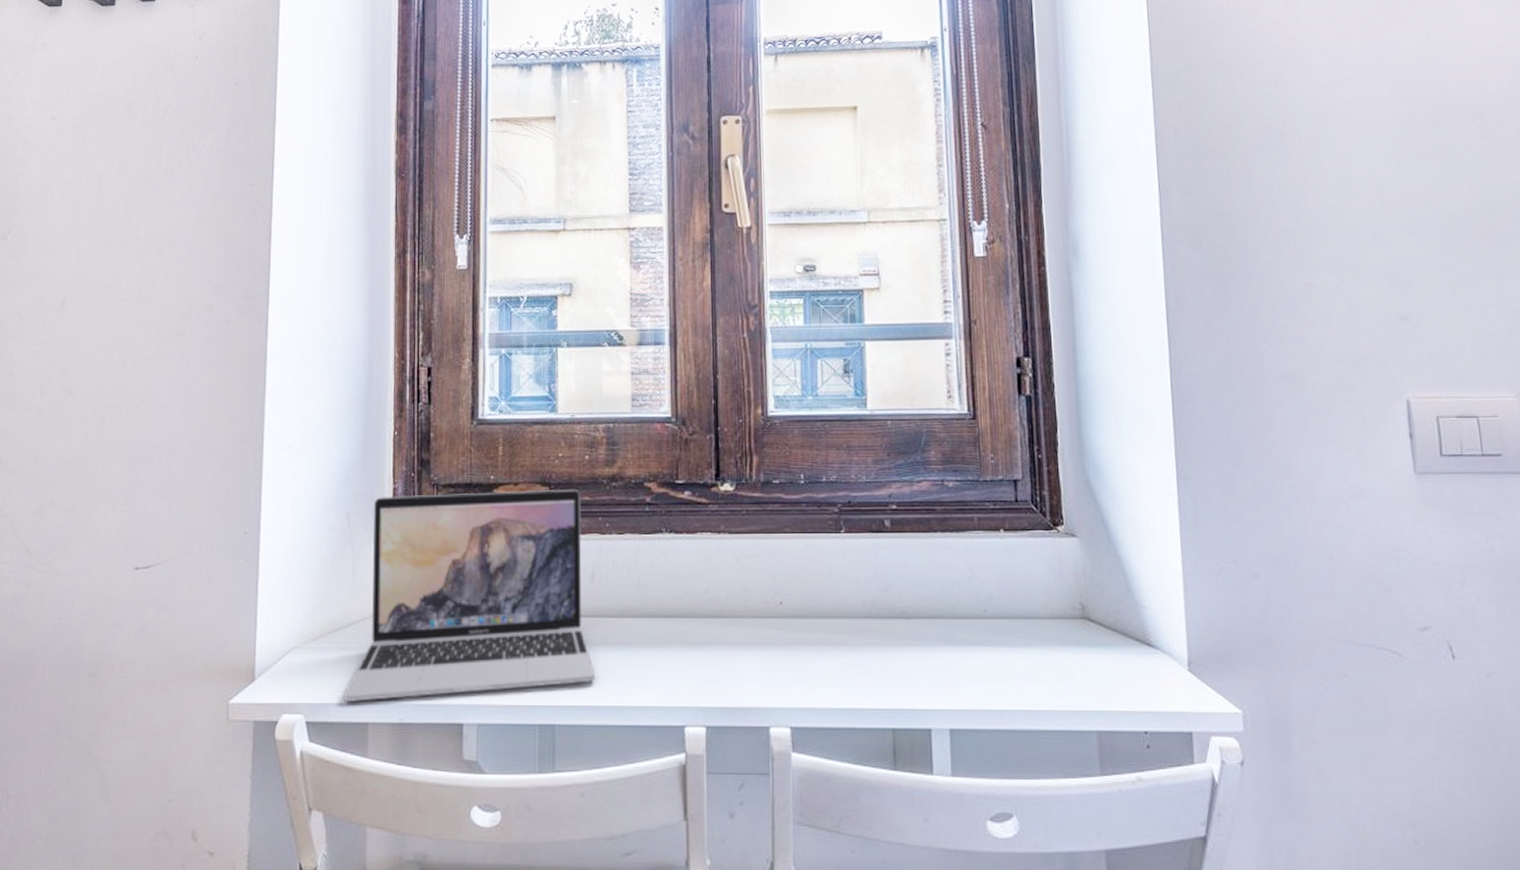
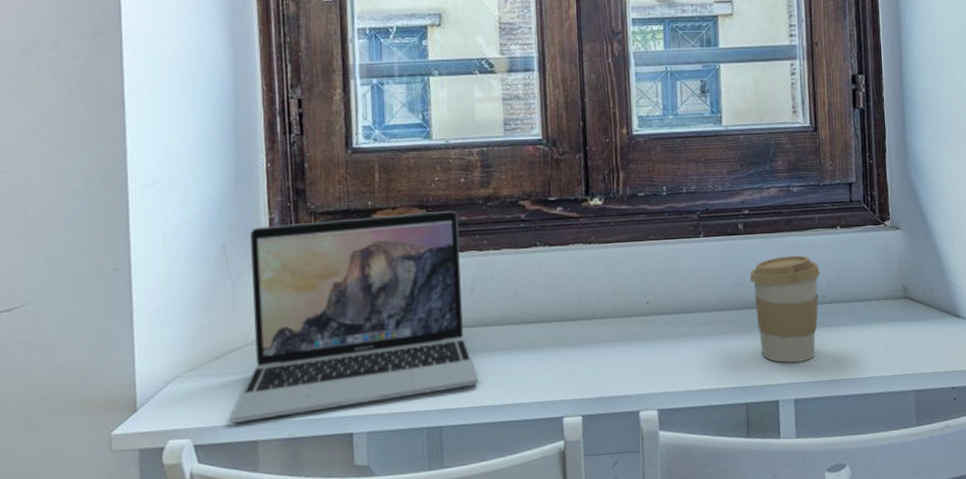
coffee cup: none [897,560,980,685] -> present [749,255,820,363]

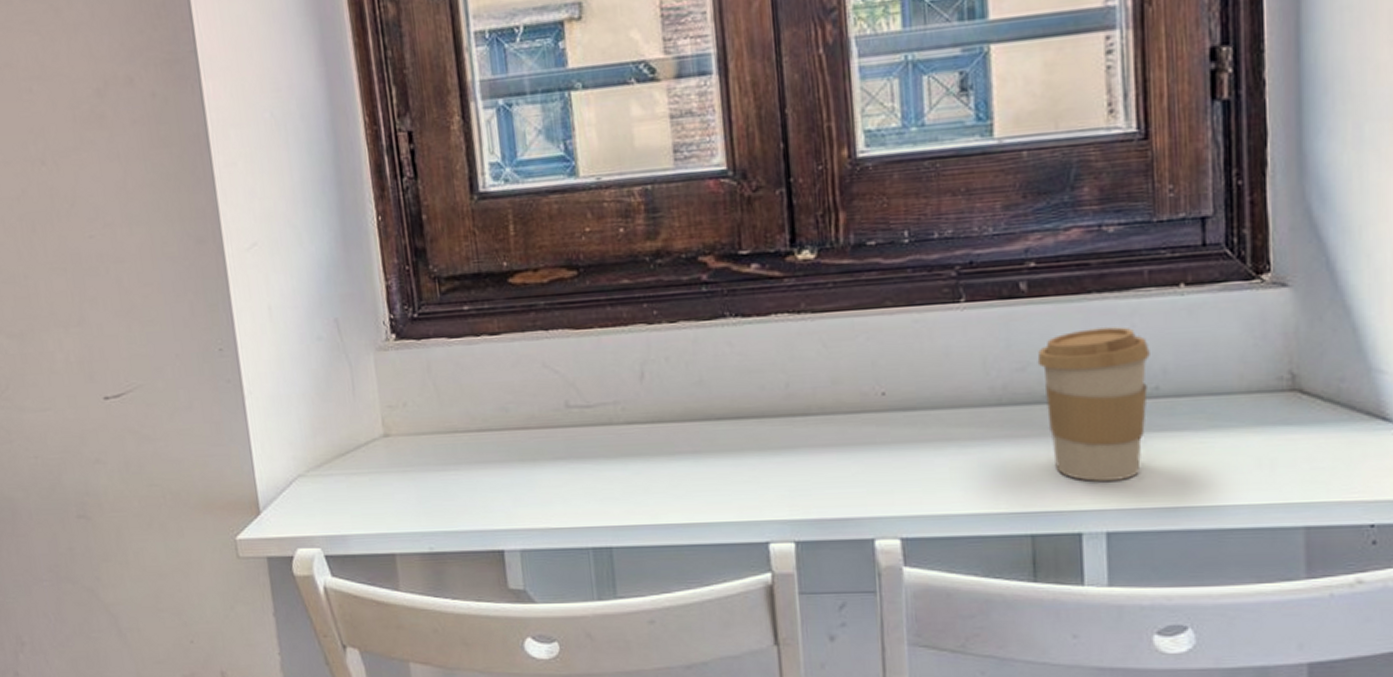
laptop: present [231,211,478,423] -> none [363,272,655,532]

